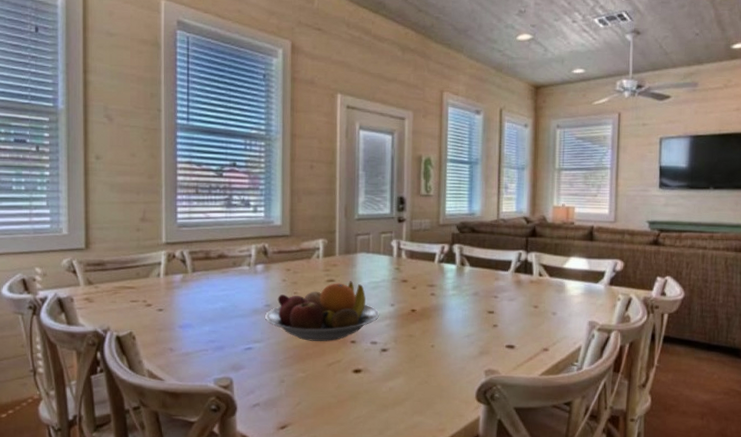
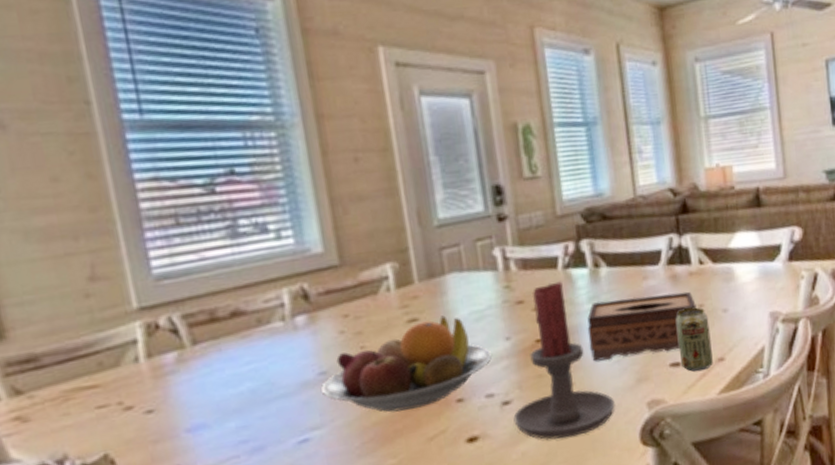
candle holder: none [387,271,461,384] -> present [513,281,615,440]
tissue box: none [449,291,532,336] -> present [587,291,697,362]
beverage can: none [515,307,541,356] -> present [675,307,713,372]

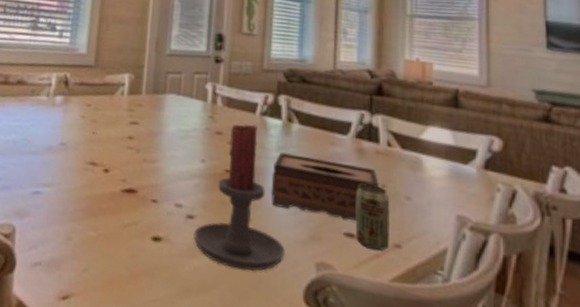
fruit bowl: present [321,315,492,412] -> none [58,126,187,197]

